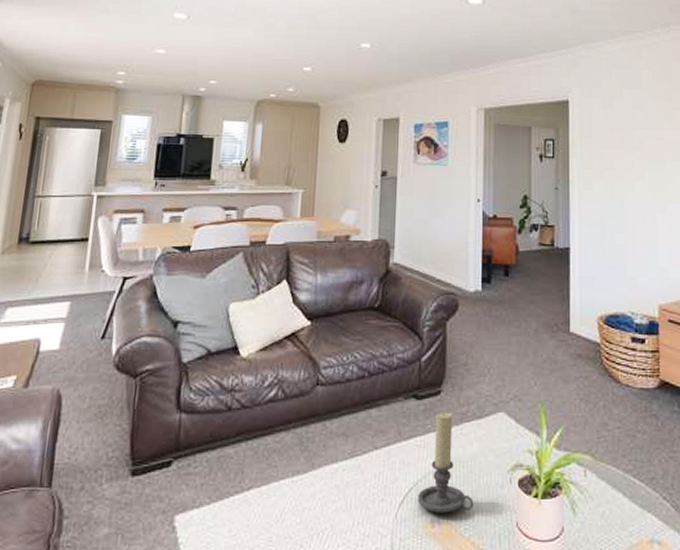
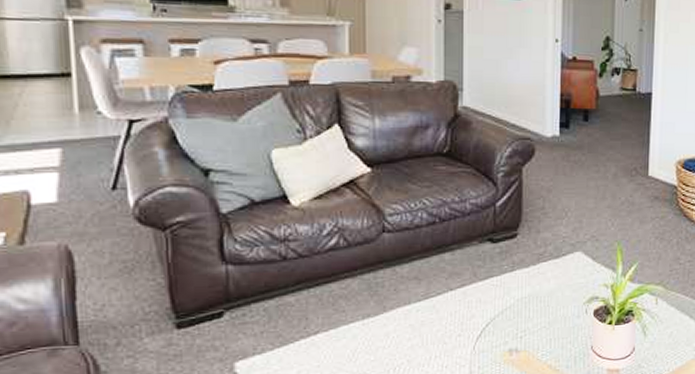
candle holder: present [418,412,474,513] -> none [495,253,551,343]

